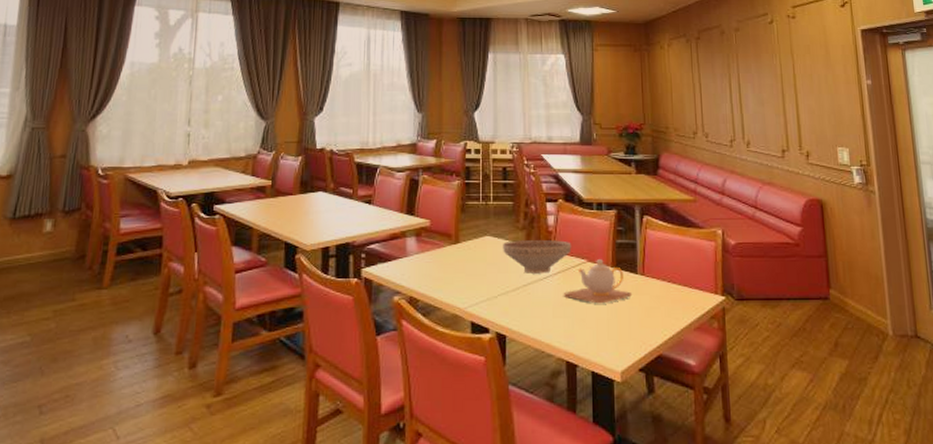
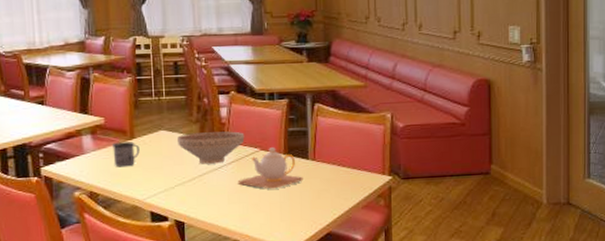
mug: none [435,246,464,272] -> present [111,141,140,168]

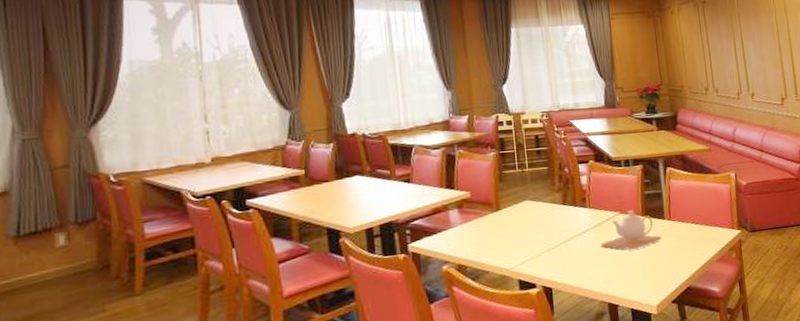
mug: present [111,141,140,168] -> none [478,213,506,239]
decorative bowl: present [177,131,245,164] -> none [542,197,605,230]

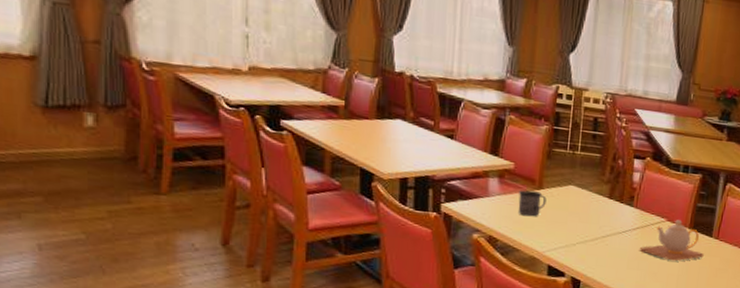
mug: none [478,213,506,239] -> present [518,190,546,217]

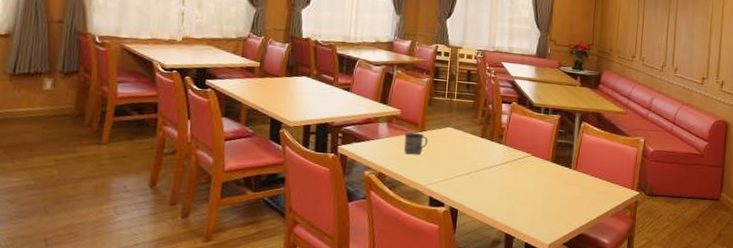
teapot: present [639,220,704,261] -> none [508,154,565,191]

